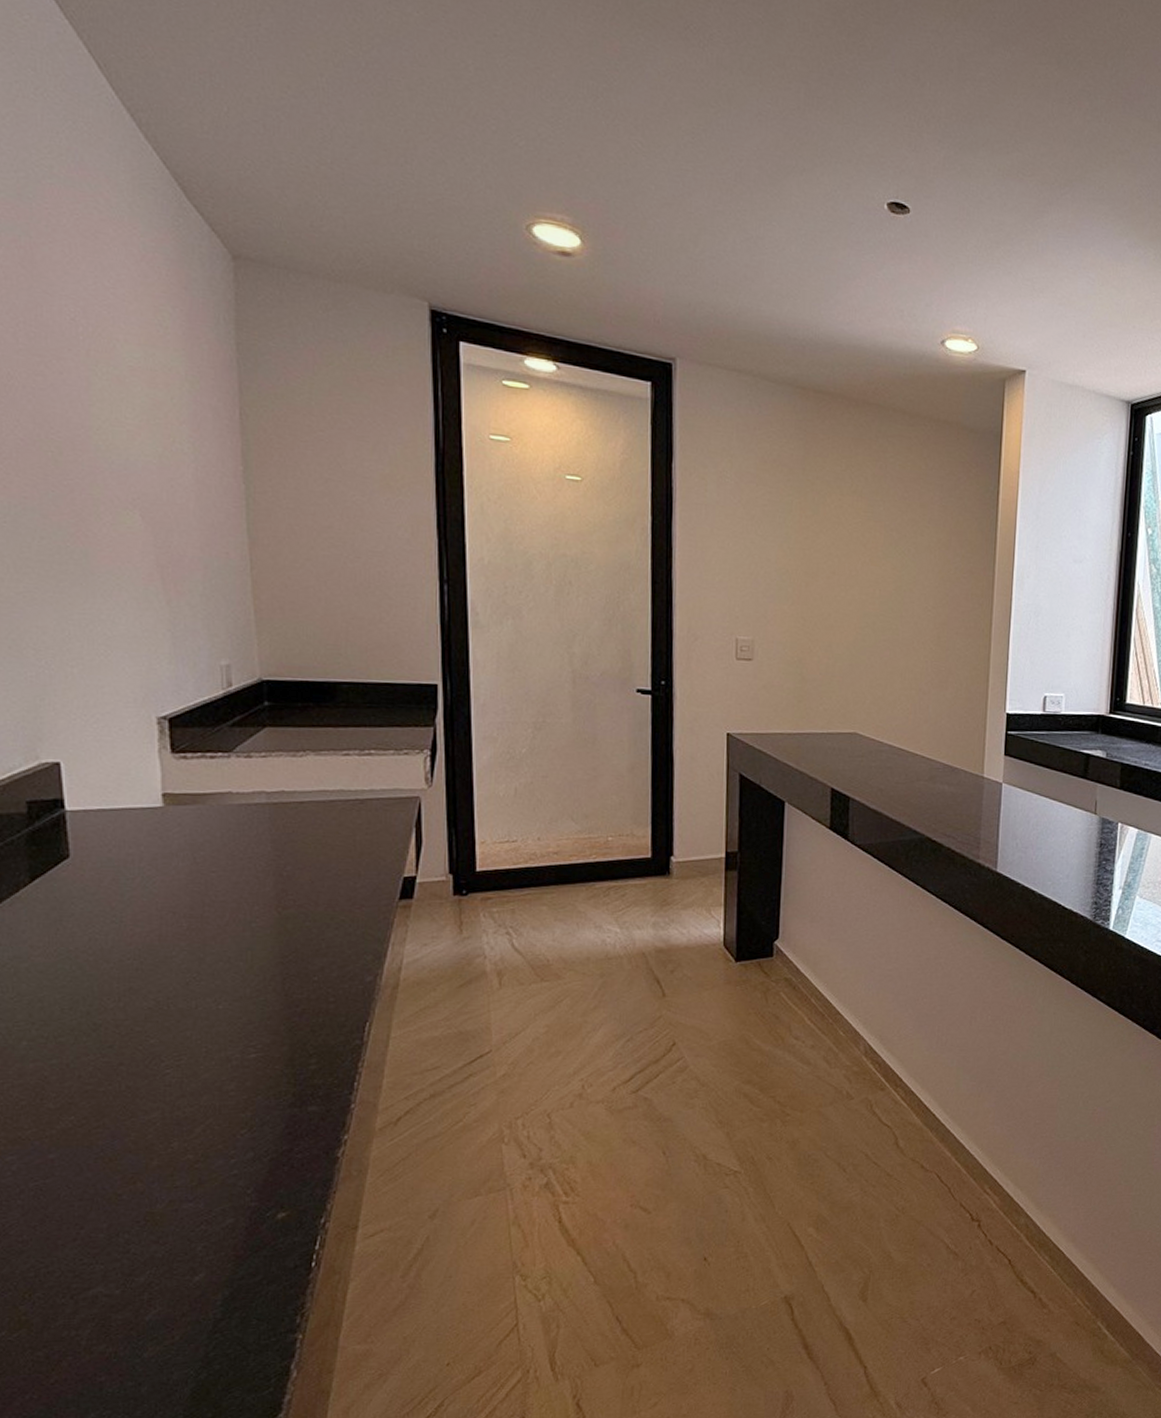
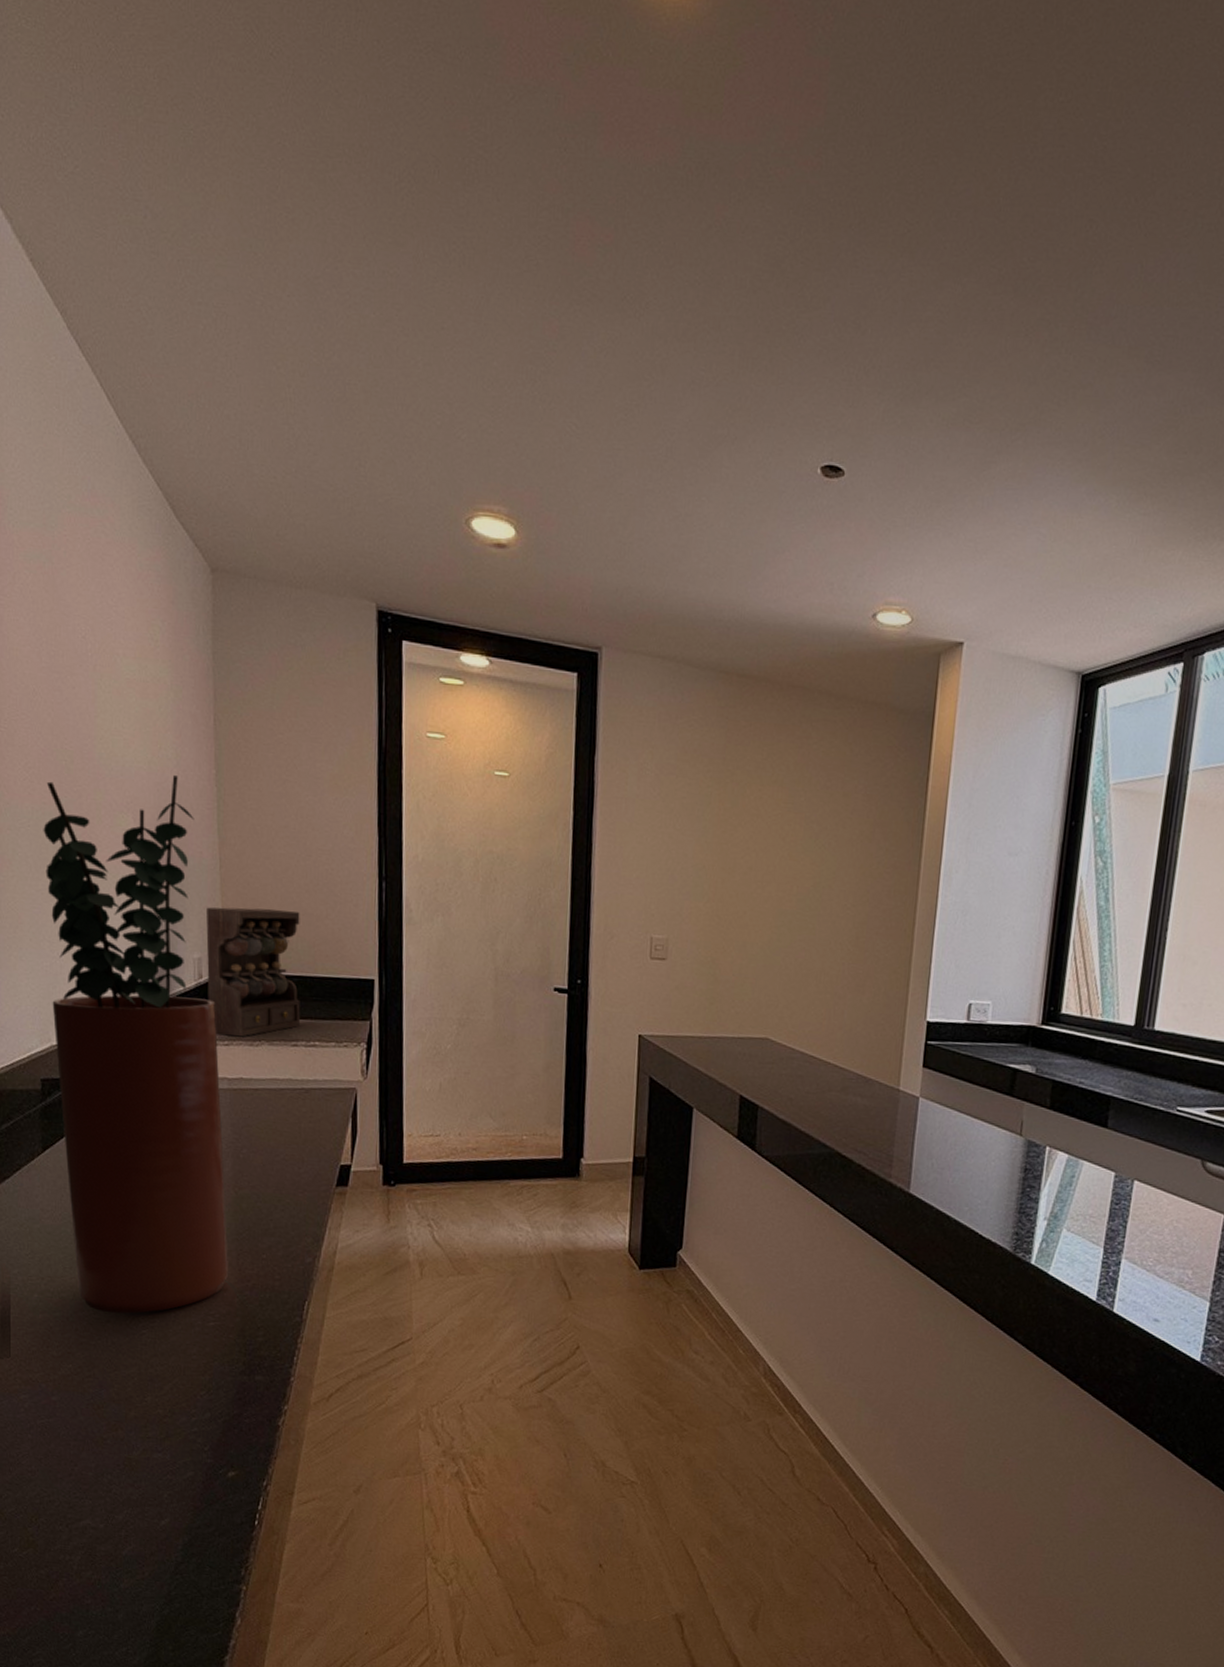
vase: none [23,471,272,1053] -> present [43,775,228,1314]
spice rack: none [236,611,352,748] -> present [206,907,300,1037]

